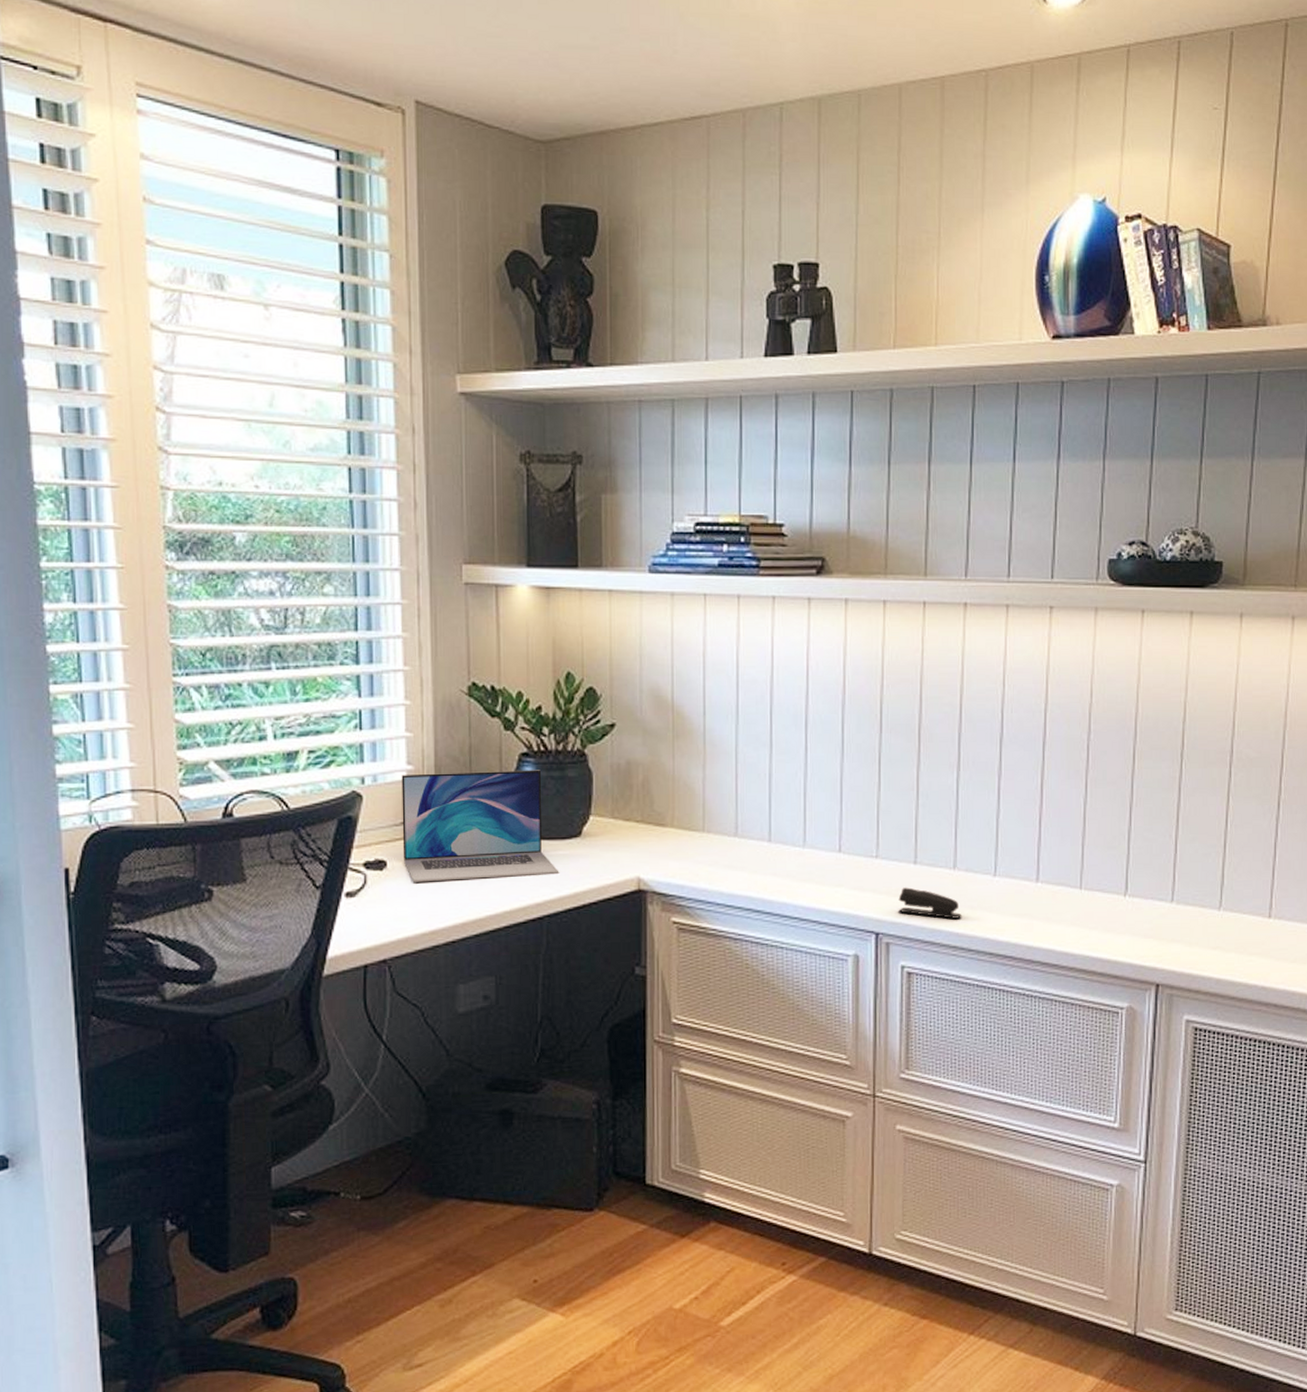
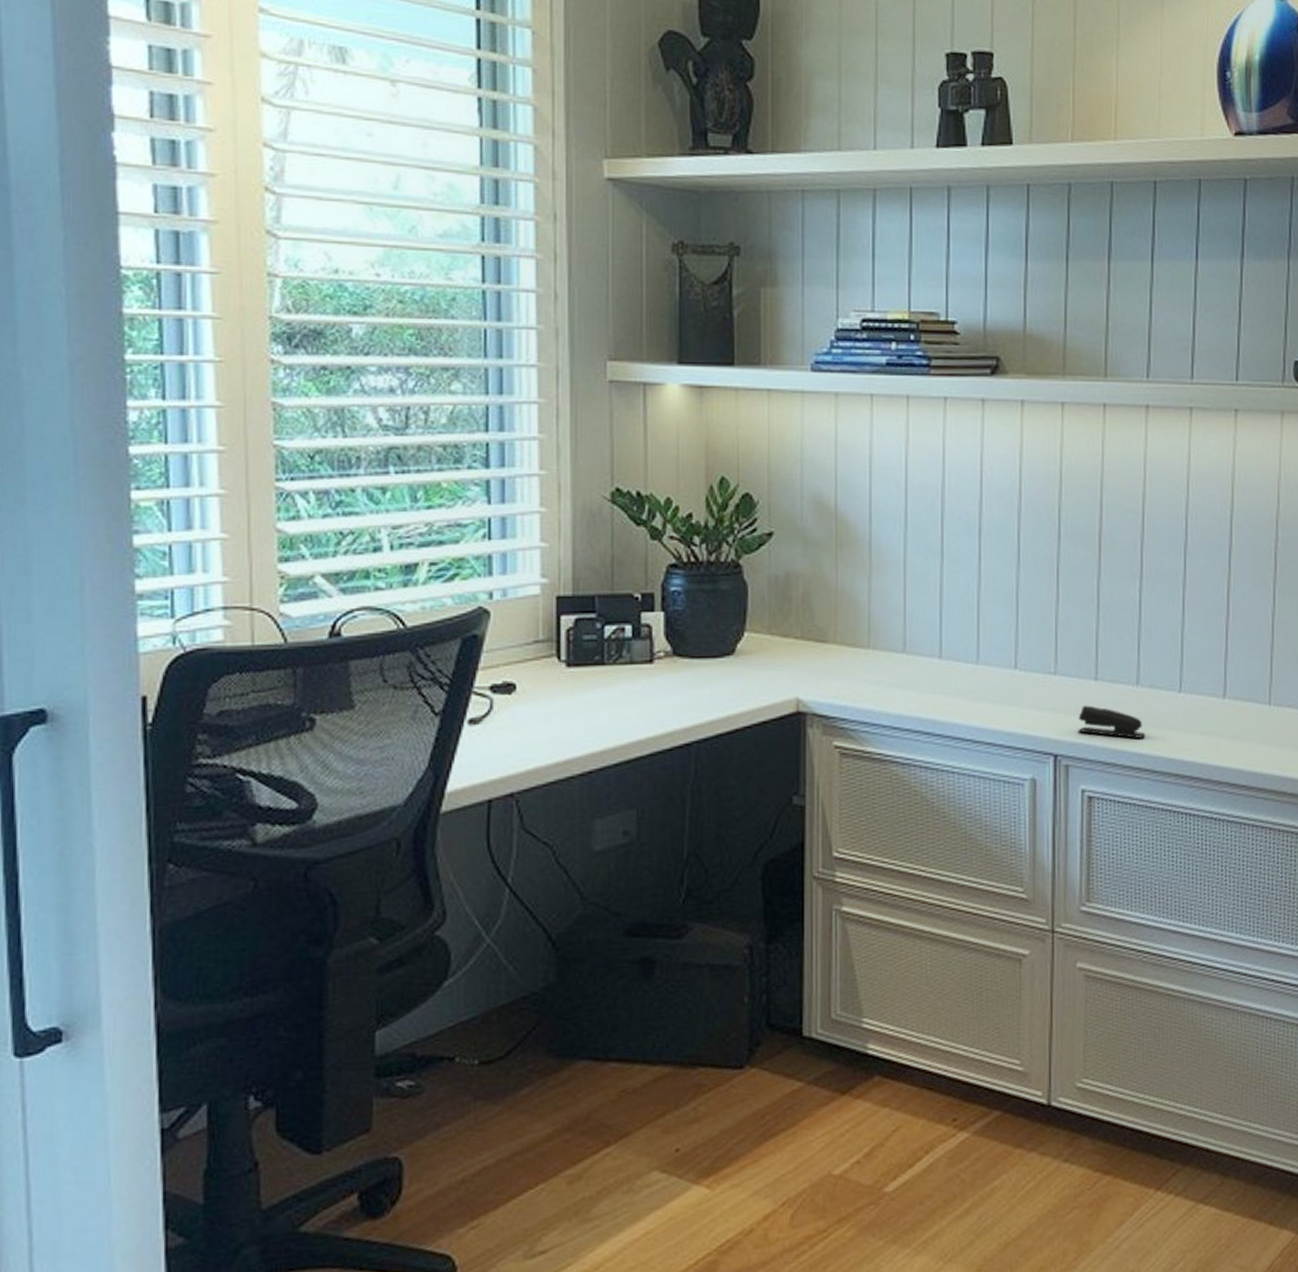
laptop: present [401,770,559,882] -> none [534,582,710,707]

